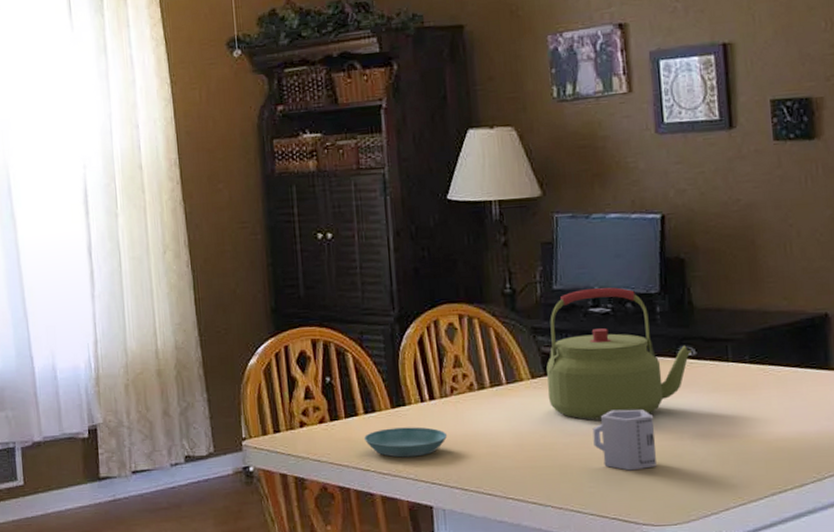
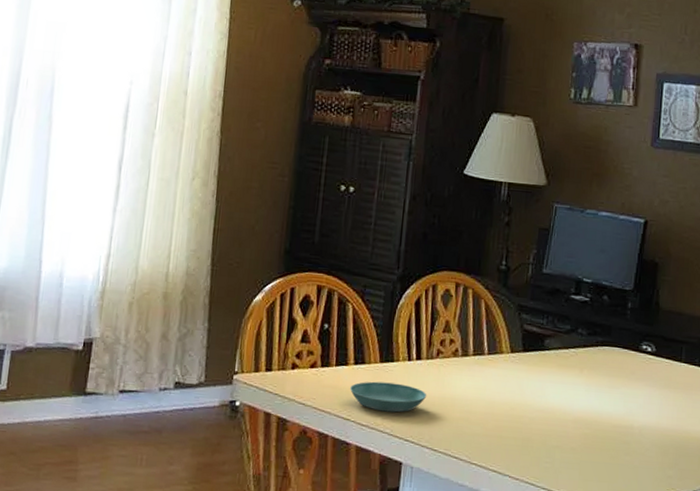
kettle: present [546,287,692,420] -> none [522,276,652,400]
cup: present [592,409,657,471] -> none [555,392,611,452]

